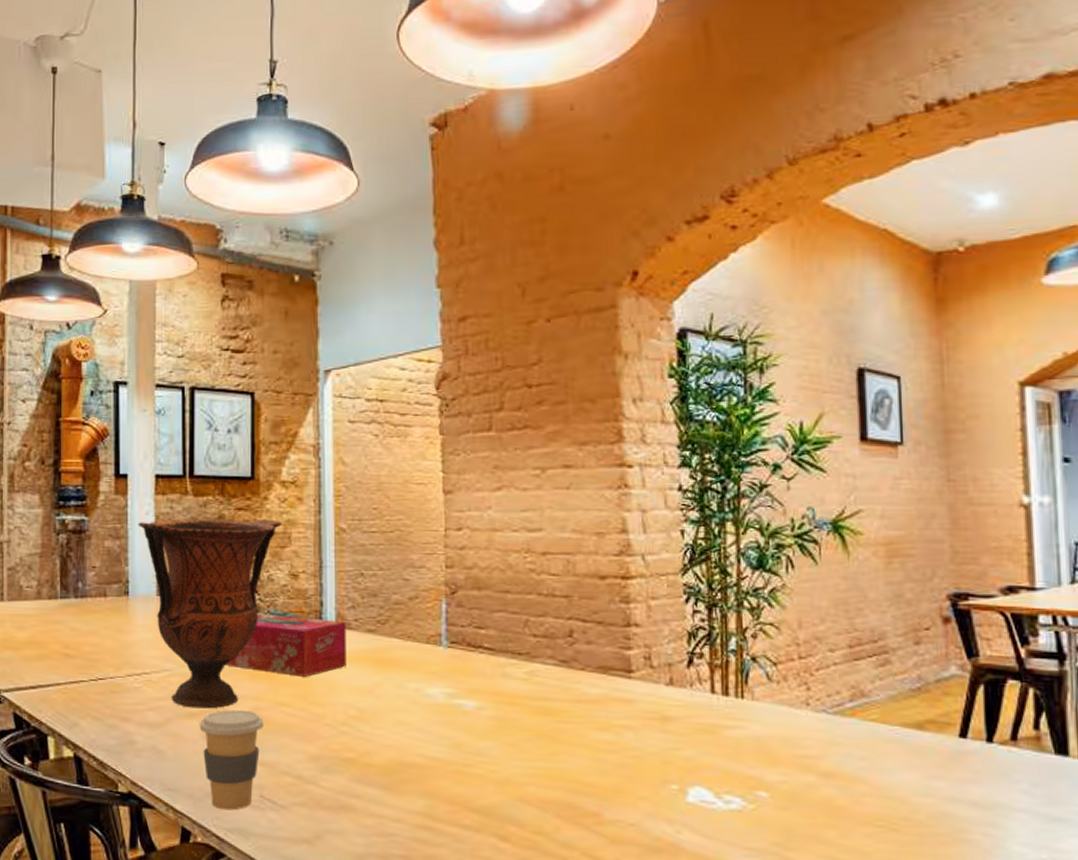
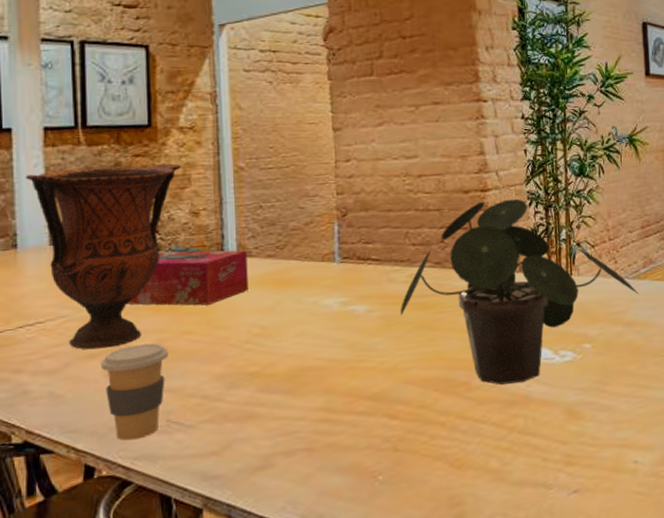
potted plant: none [515,591,842,826] -> present [400,199,639,385]

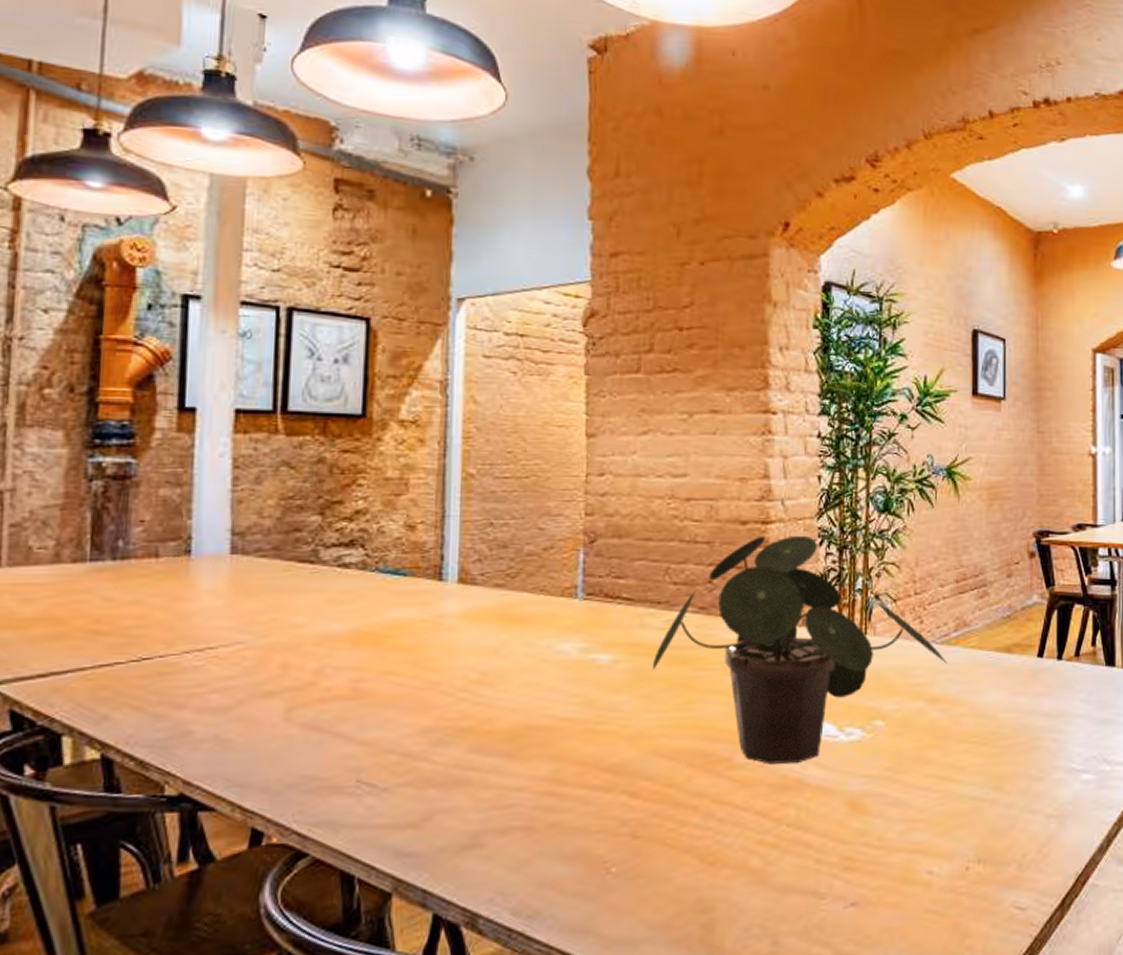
vase: present [25,163,181,350] -> none [207,463,398,686]
coffee cup: present [100,343,169,441] -> none [280,683,365,802]
tissue box: present [127,250,249,306] -> none [319,571,470,641]

